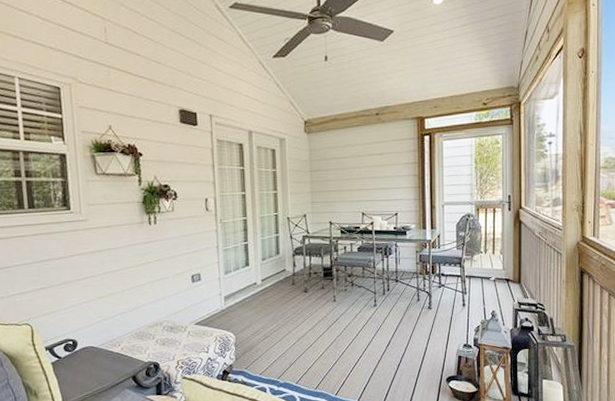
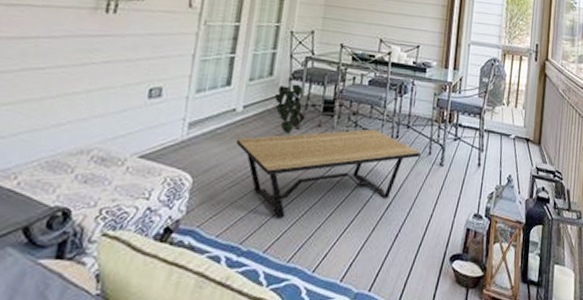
coffee table: none [261,285,411,359] -> present [235,129,421,219]
decorative plant: none [284,258,310,298] -> present [274,84,305,135]

